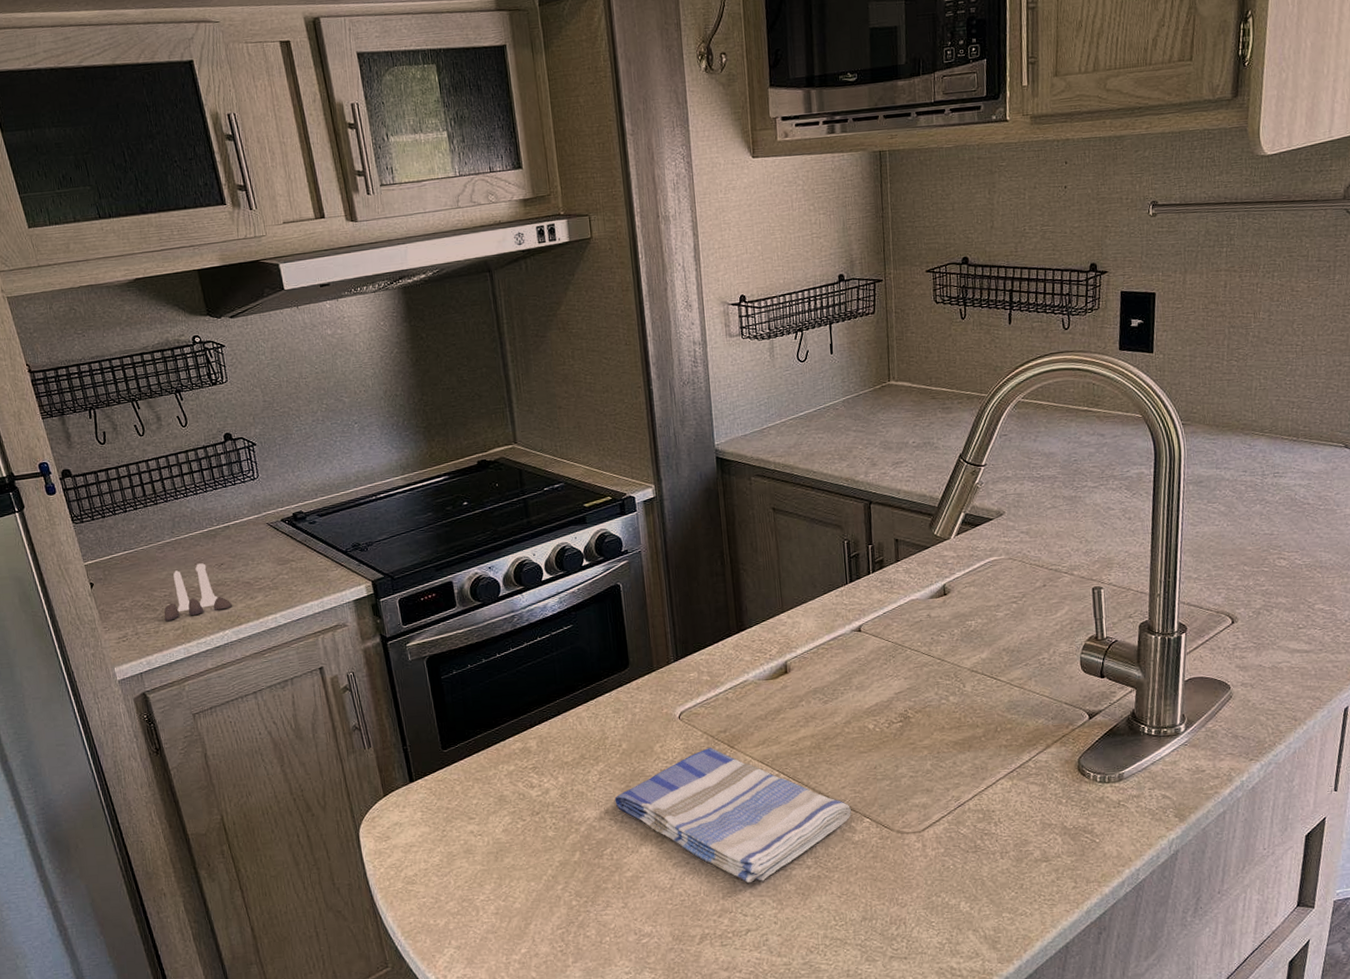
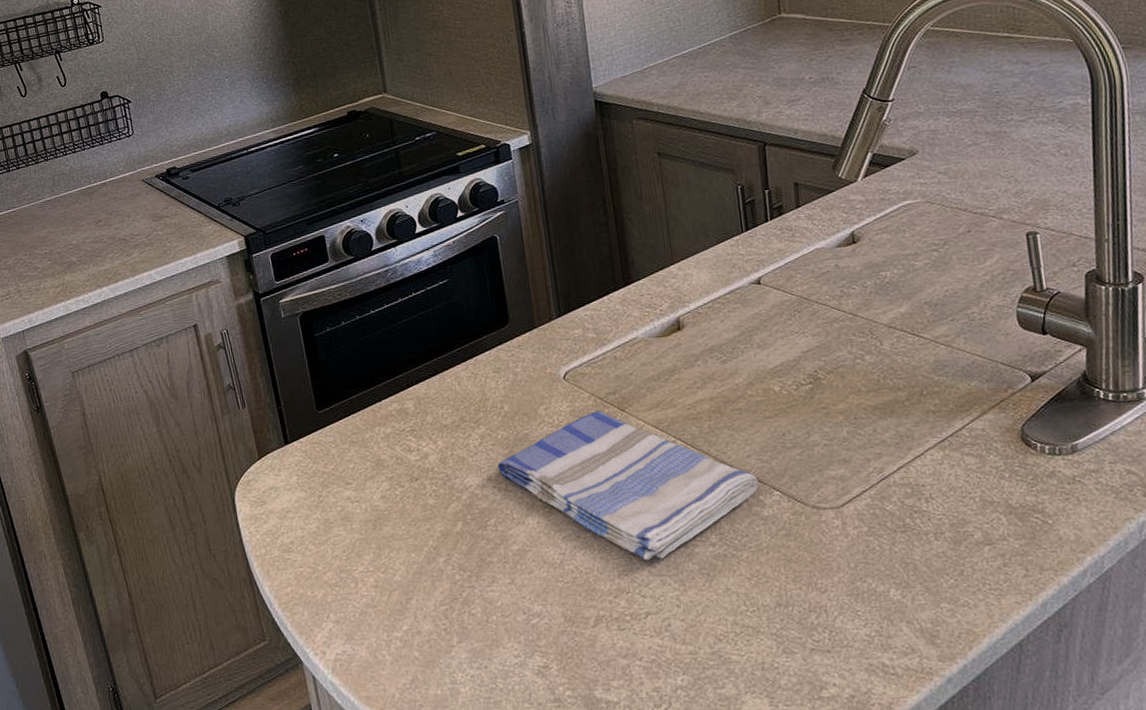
salt and pepper shaker set: present [163,563,233,621] -> none [44,220,110,278]

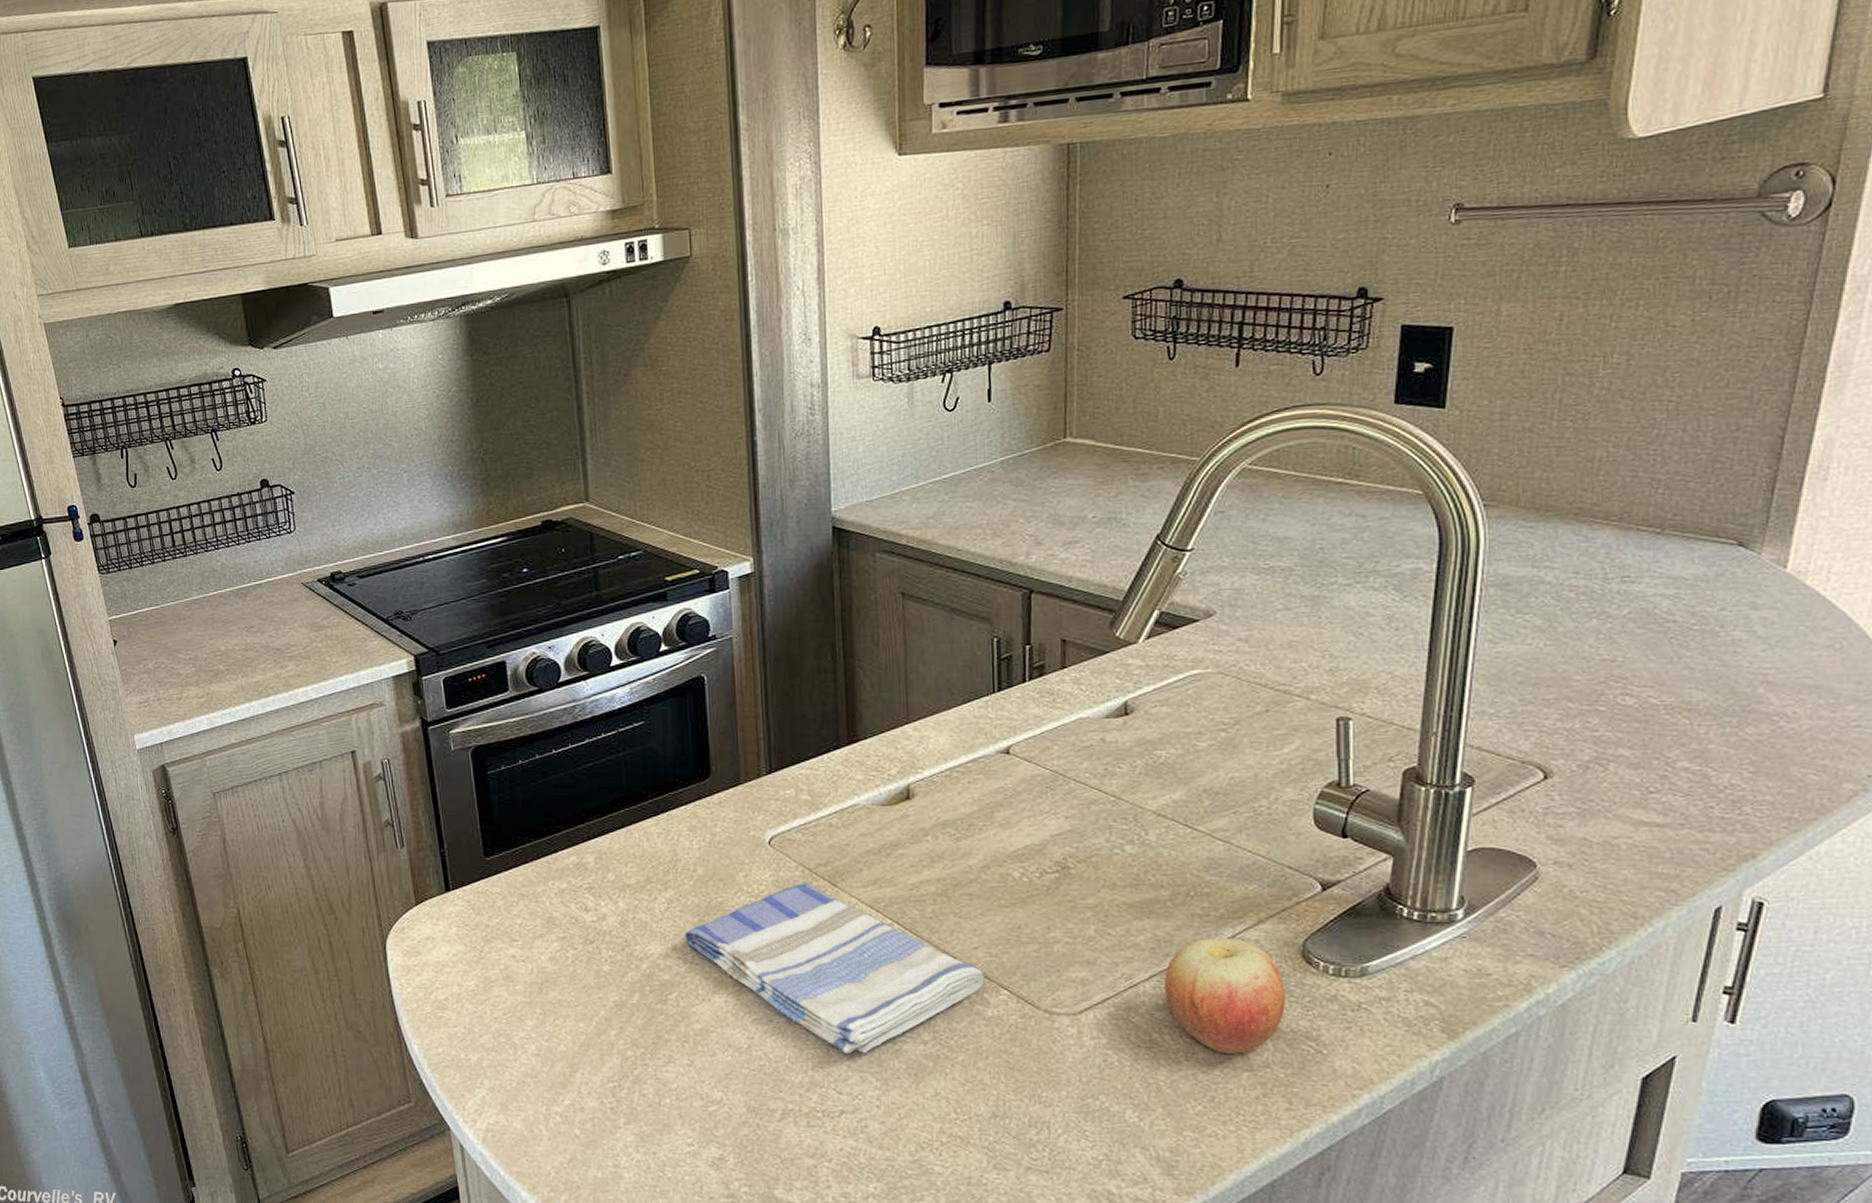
apple: none [910,429,1013,531] -> present [1164,937,1285,1054]

